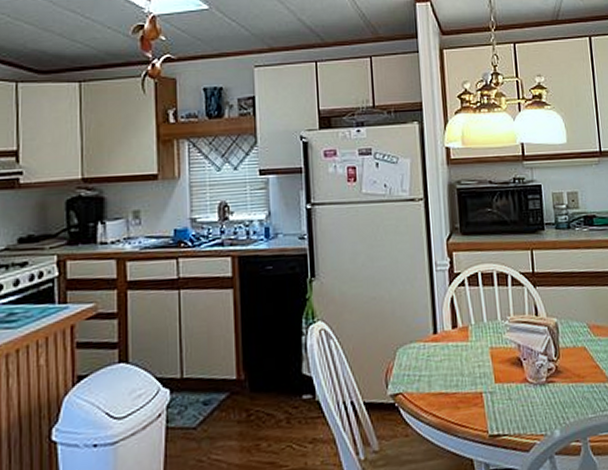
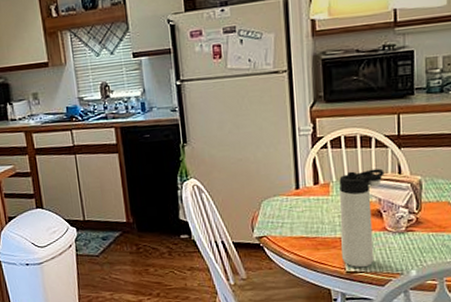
thermos bottle: none [478,309,522,430] -> present [339,168,385,268]

